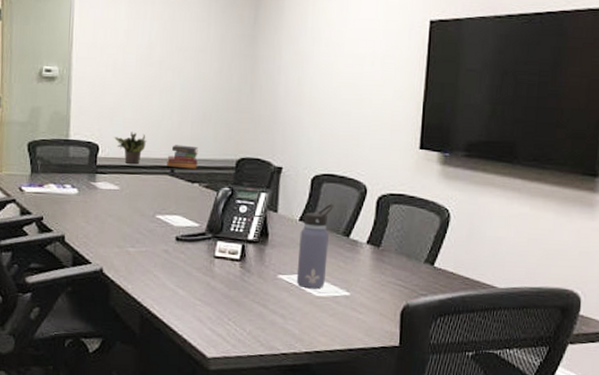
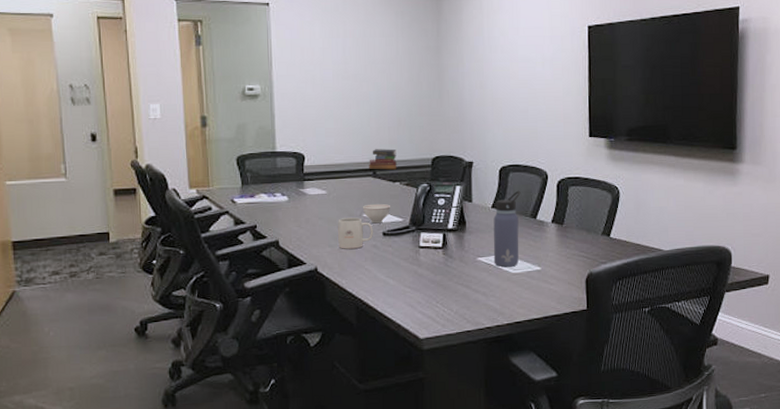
potted plant: present [113,132,147,165] -> none [317,140,349,170]
mug: none [127,217,167,252] -> present [337,217,374,249]
bowl: none [156,204,188,227] -> present [362,203,391,224]

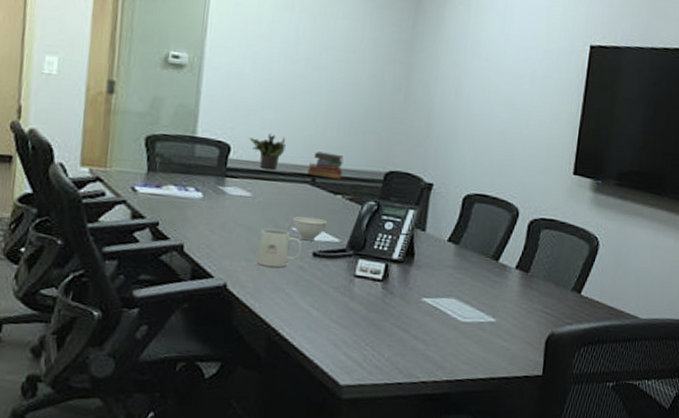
potted plant: none [317,140,349,170] -> present [248,133,287,170]
water bottle: present [493,190,521,267] -> none [441,225,485,313]

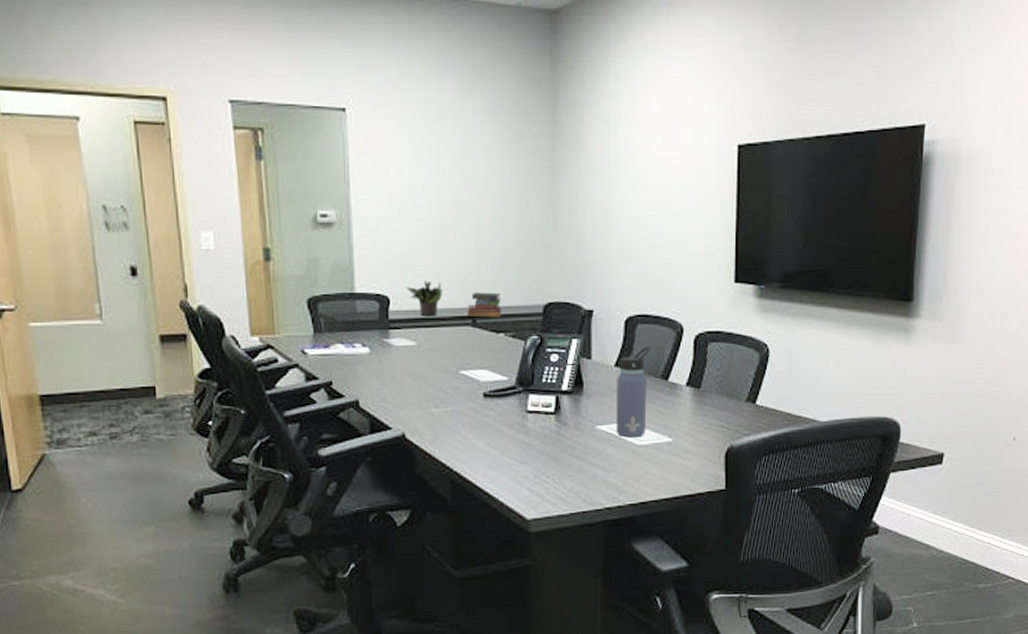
mug: present [257,228,303,268] -> none [429,375,473,412]
bowl: present [292,216,328,241] -> none [459,358,494,382]
water bottle: none [441,225,485,313] -> present [615,346,650,437]

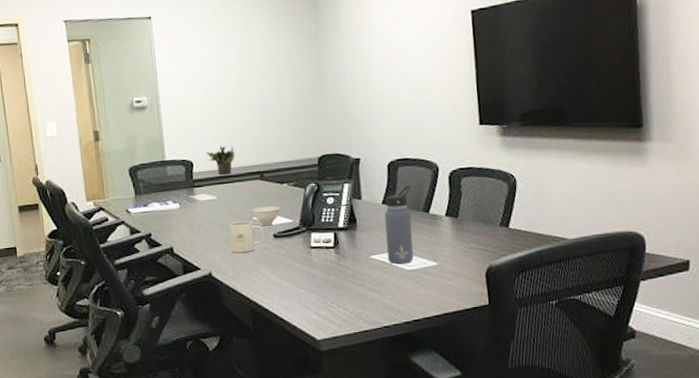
mug: none [429,375,473,412] -> present [228,221,265,253]
bowl: none [459,358,494,382] -> present [252,206,281,226]
books: present [467,292,501,318] -> none [255,150,284,172]

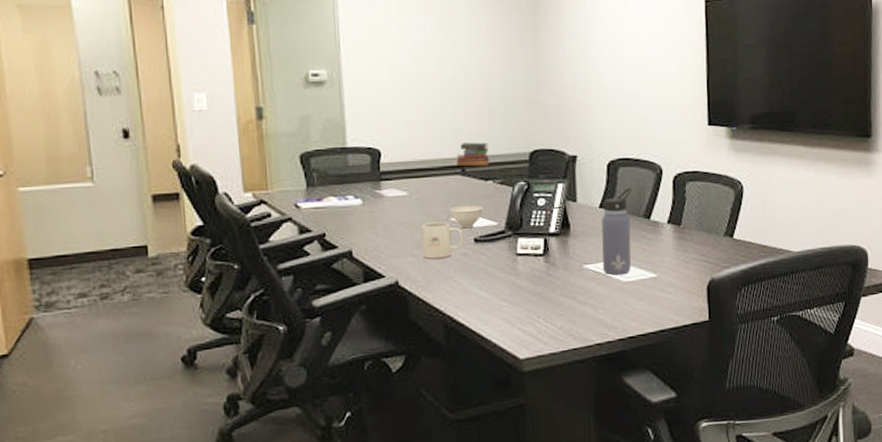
potted plant: present [205,145,236,175] -> none [396,133,433,168]
books: none [255,150,284,172] -> present [456,142,489,167]

